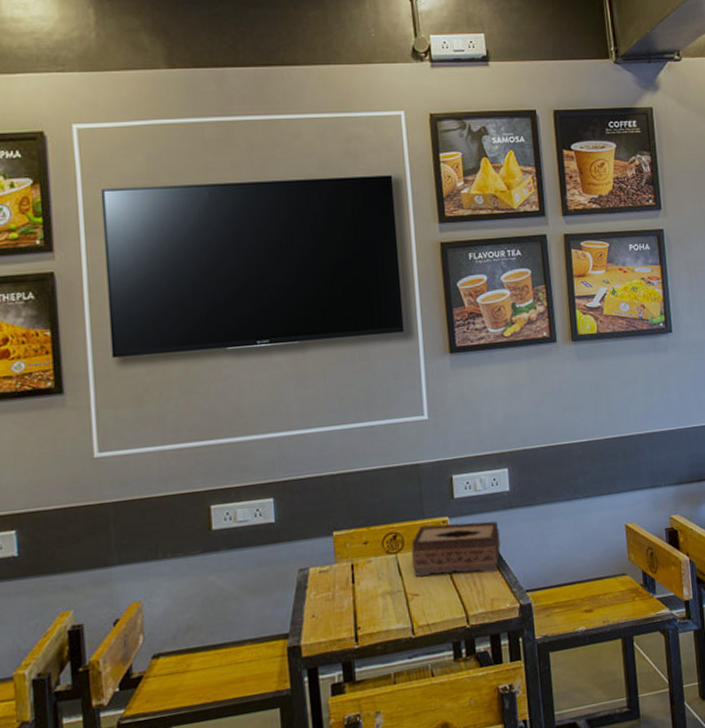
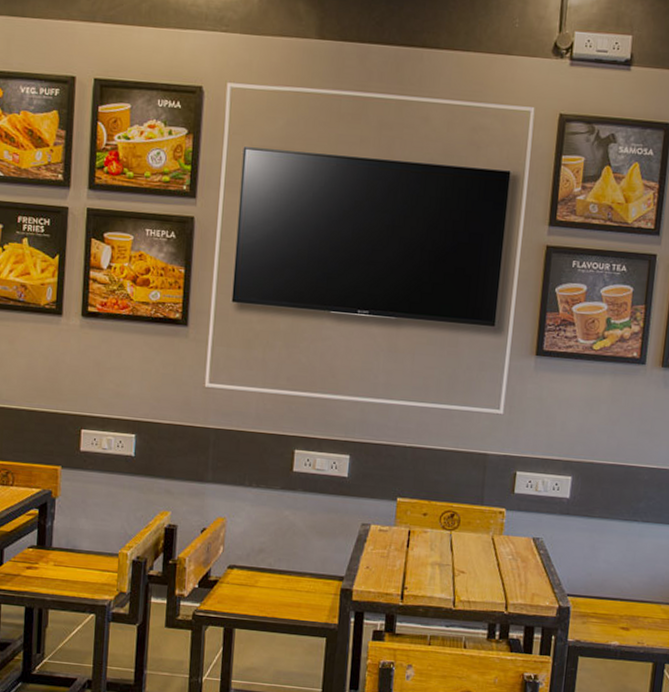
tissue box: present [411,521,501,577] -> none [464,511,552,570]

